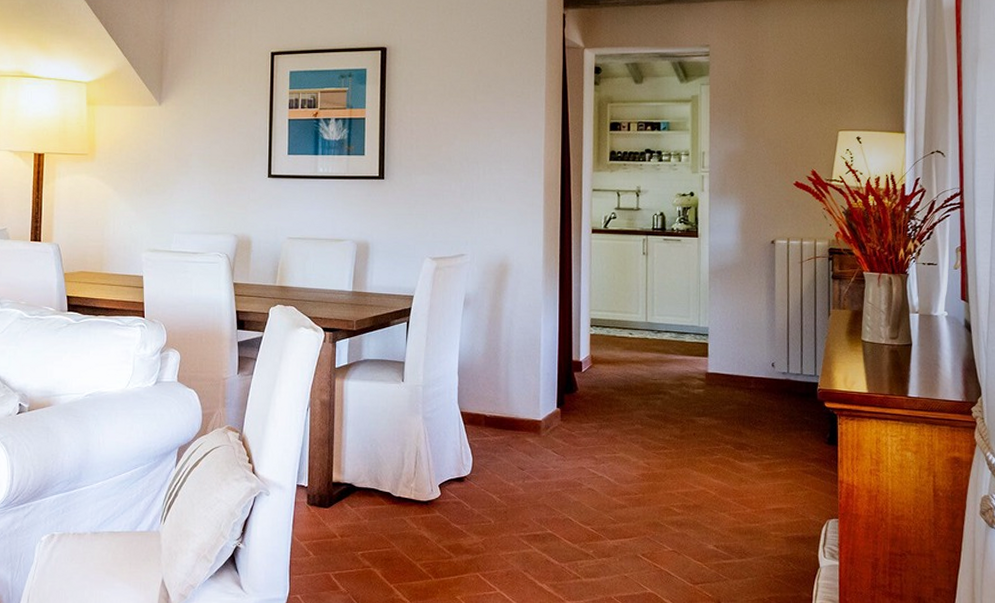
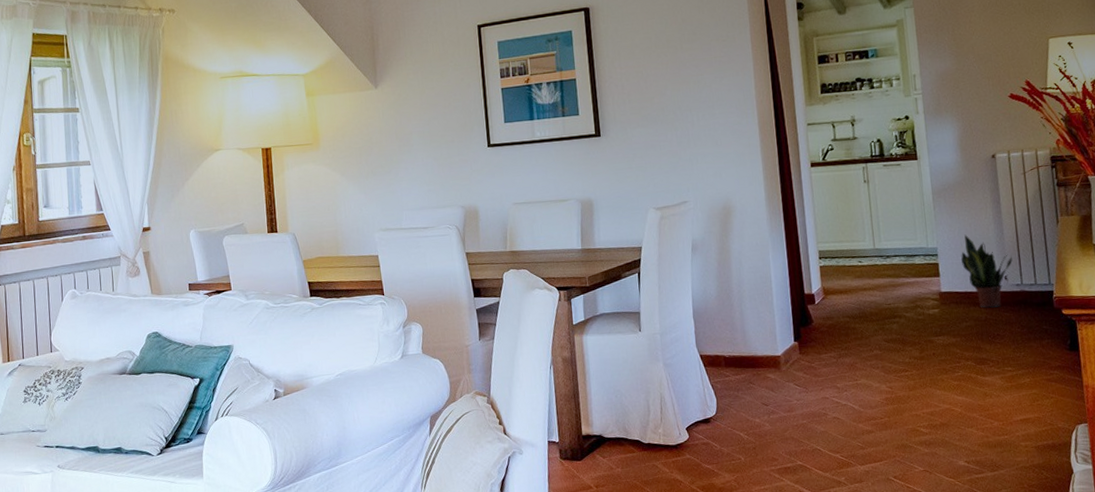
potted plant: none [731,317,781,393] -> present [961,234,1013,308]

